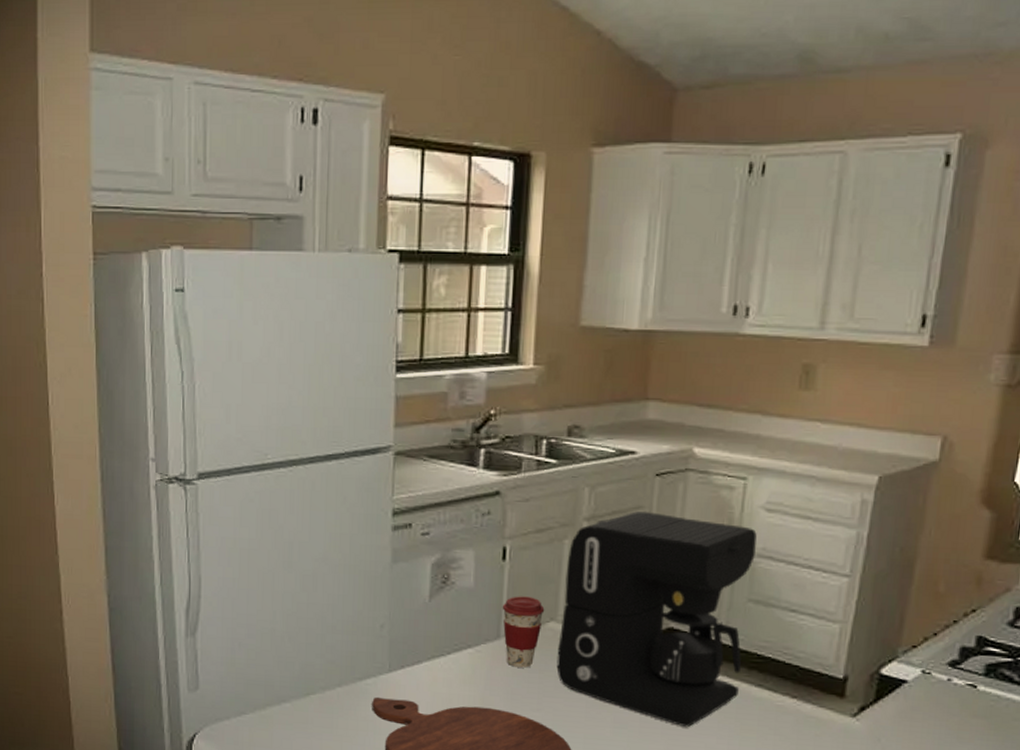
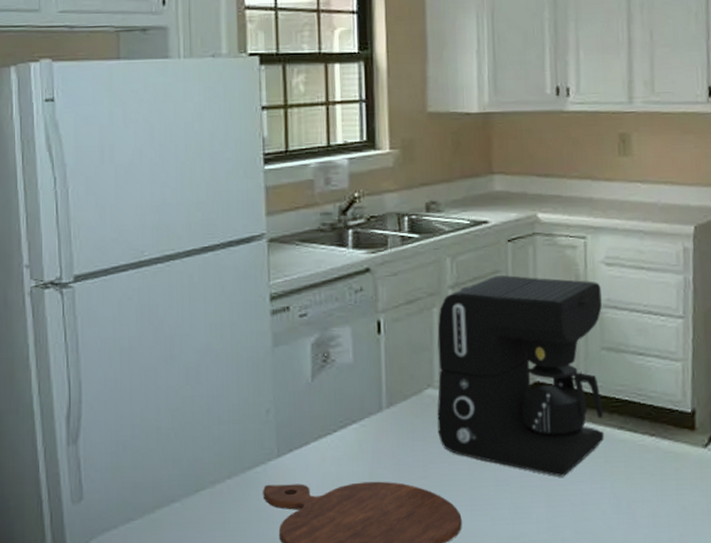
coffee cup: present [502,596,545,668] -> none [381,366,422,437]

